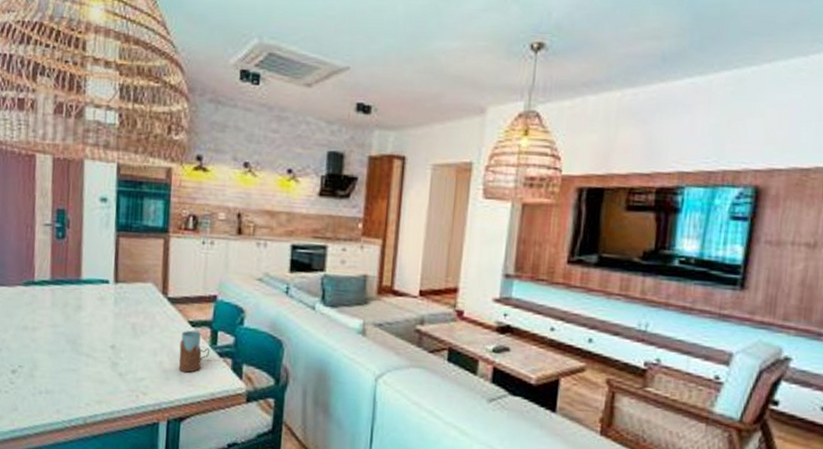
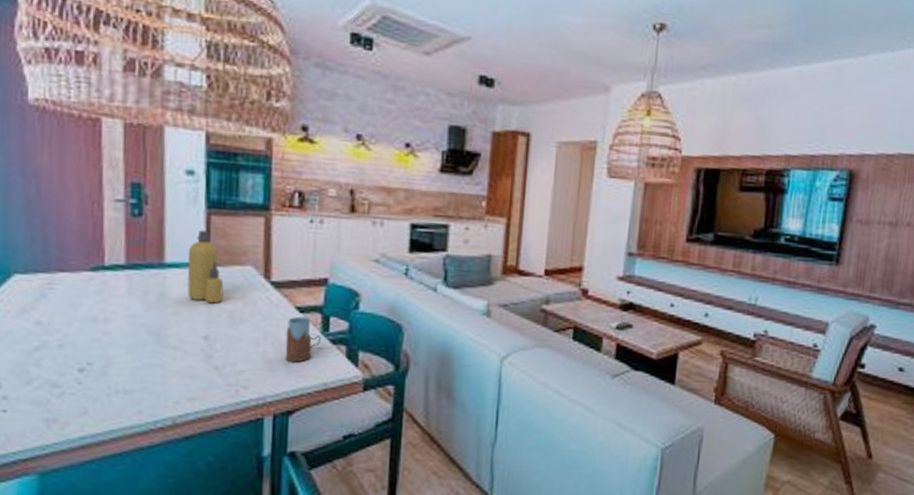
bottle: none [99,250,129,316] -> present [187,230,224,304]

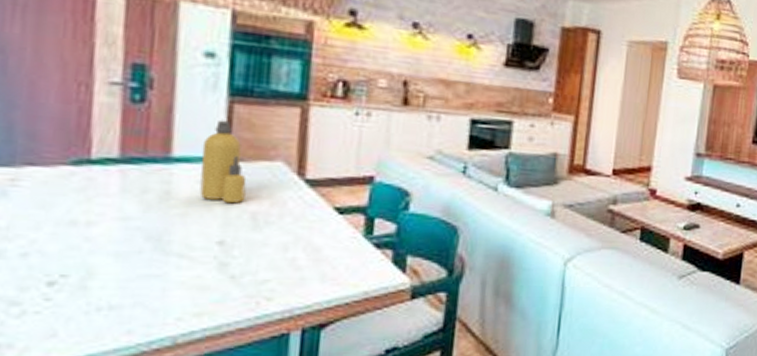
drinking glass: present [285,316,322,362] -> none [318,218,364,269]

